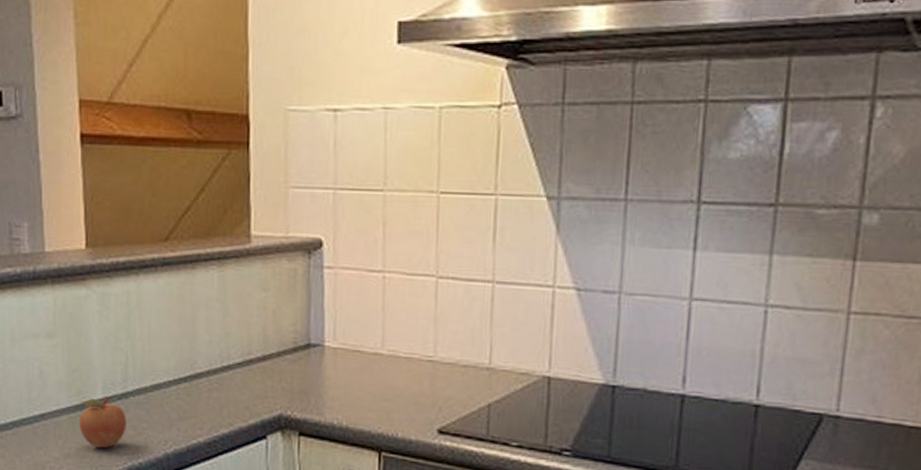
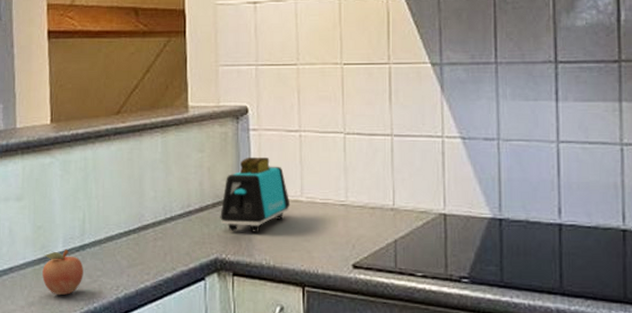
toaster: none [286,299,369,388] -> present [220,156,291,232]

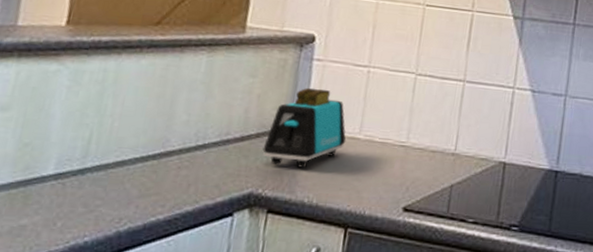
fruit: present [42,249,84,295] -> none [18,172,79,226]

